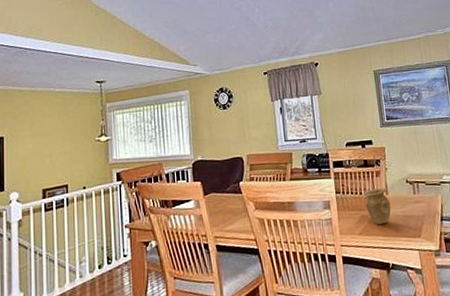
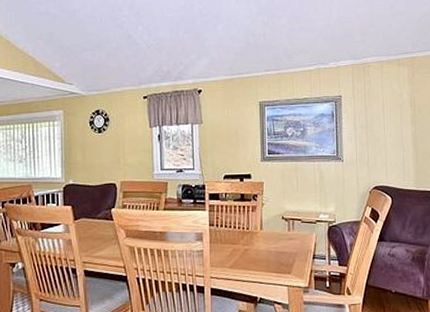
vase: present [362,188,391,225] -> none [236,223,264,259]

